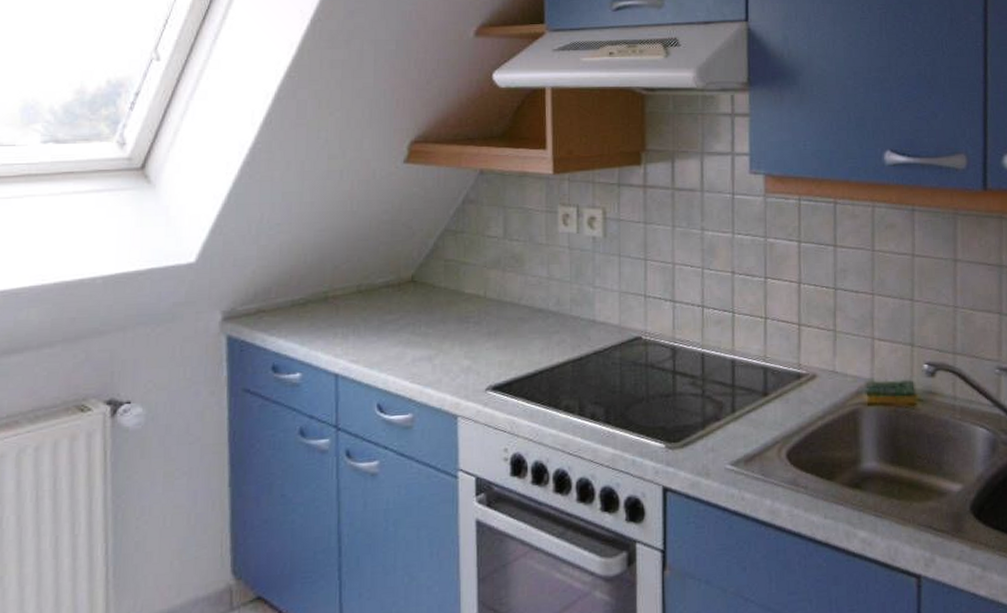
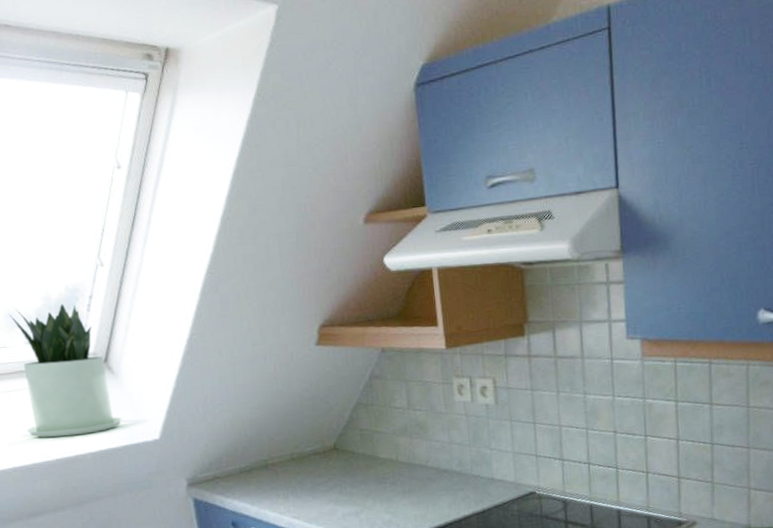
planter: none [21,99,151,256] -> present [9,303,123,438]

